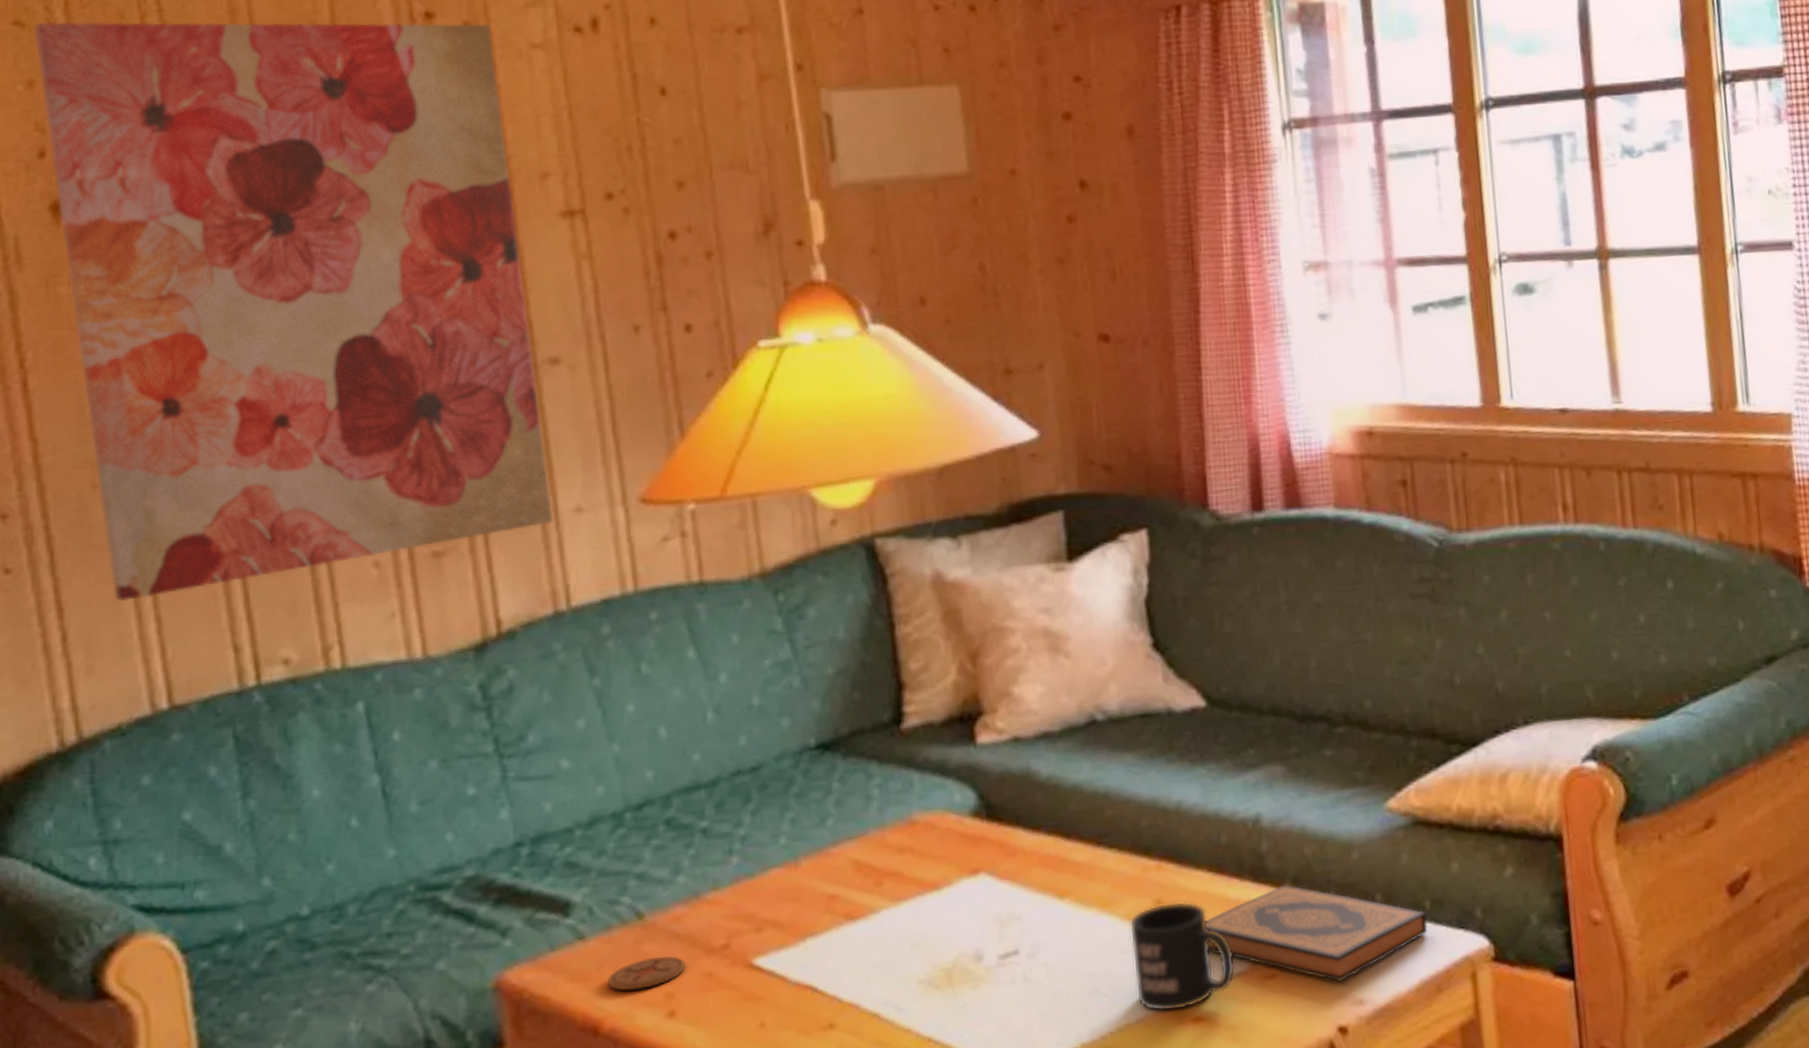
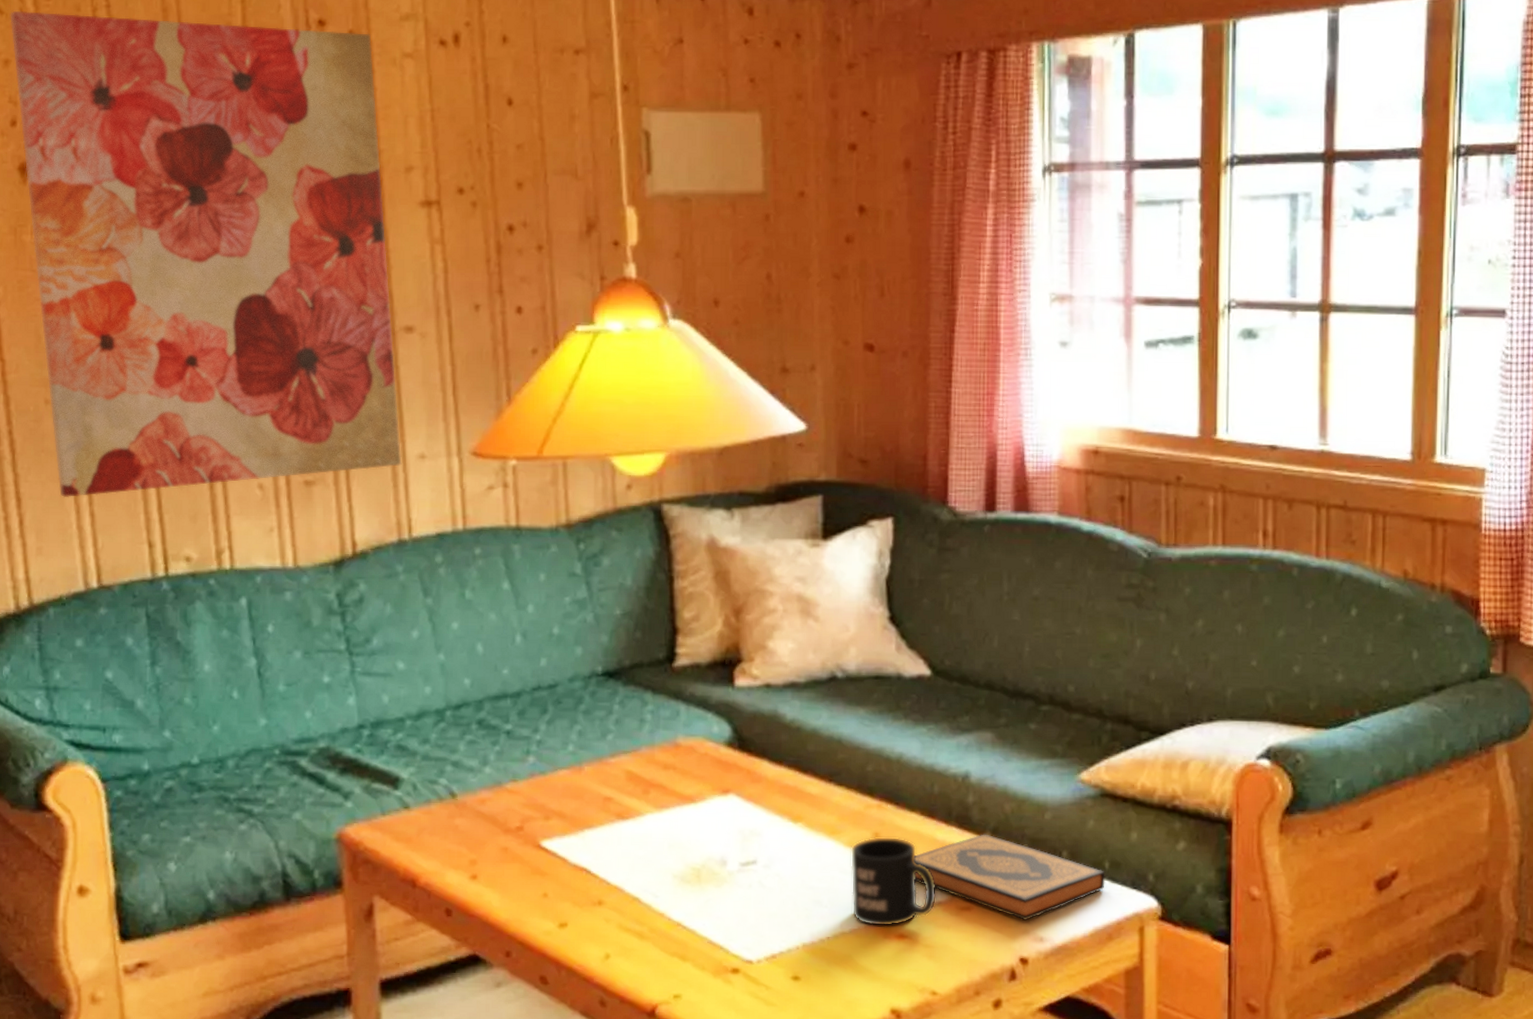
coaster: present [608,956,686,991] -> none [426,830,487,854]

